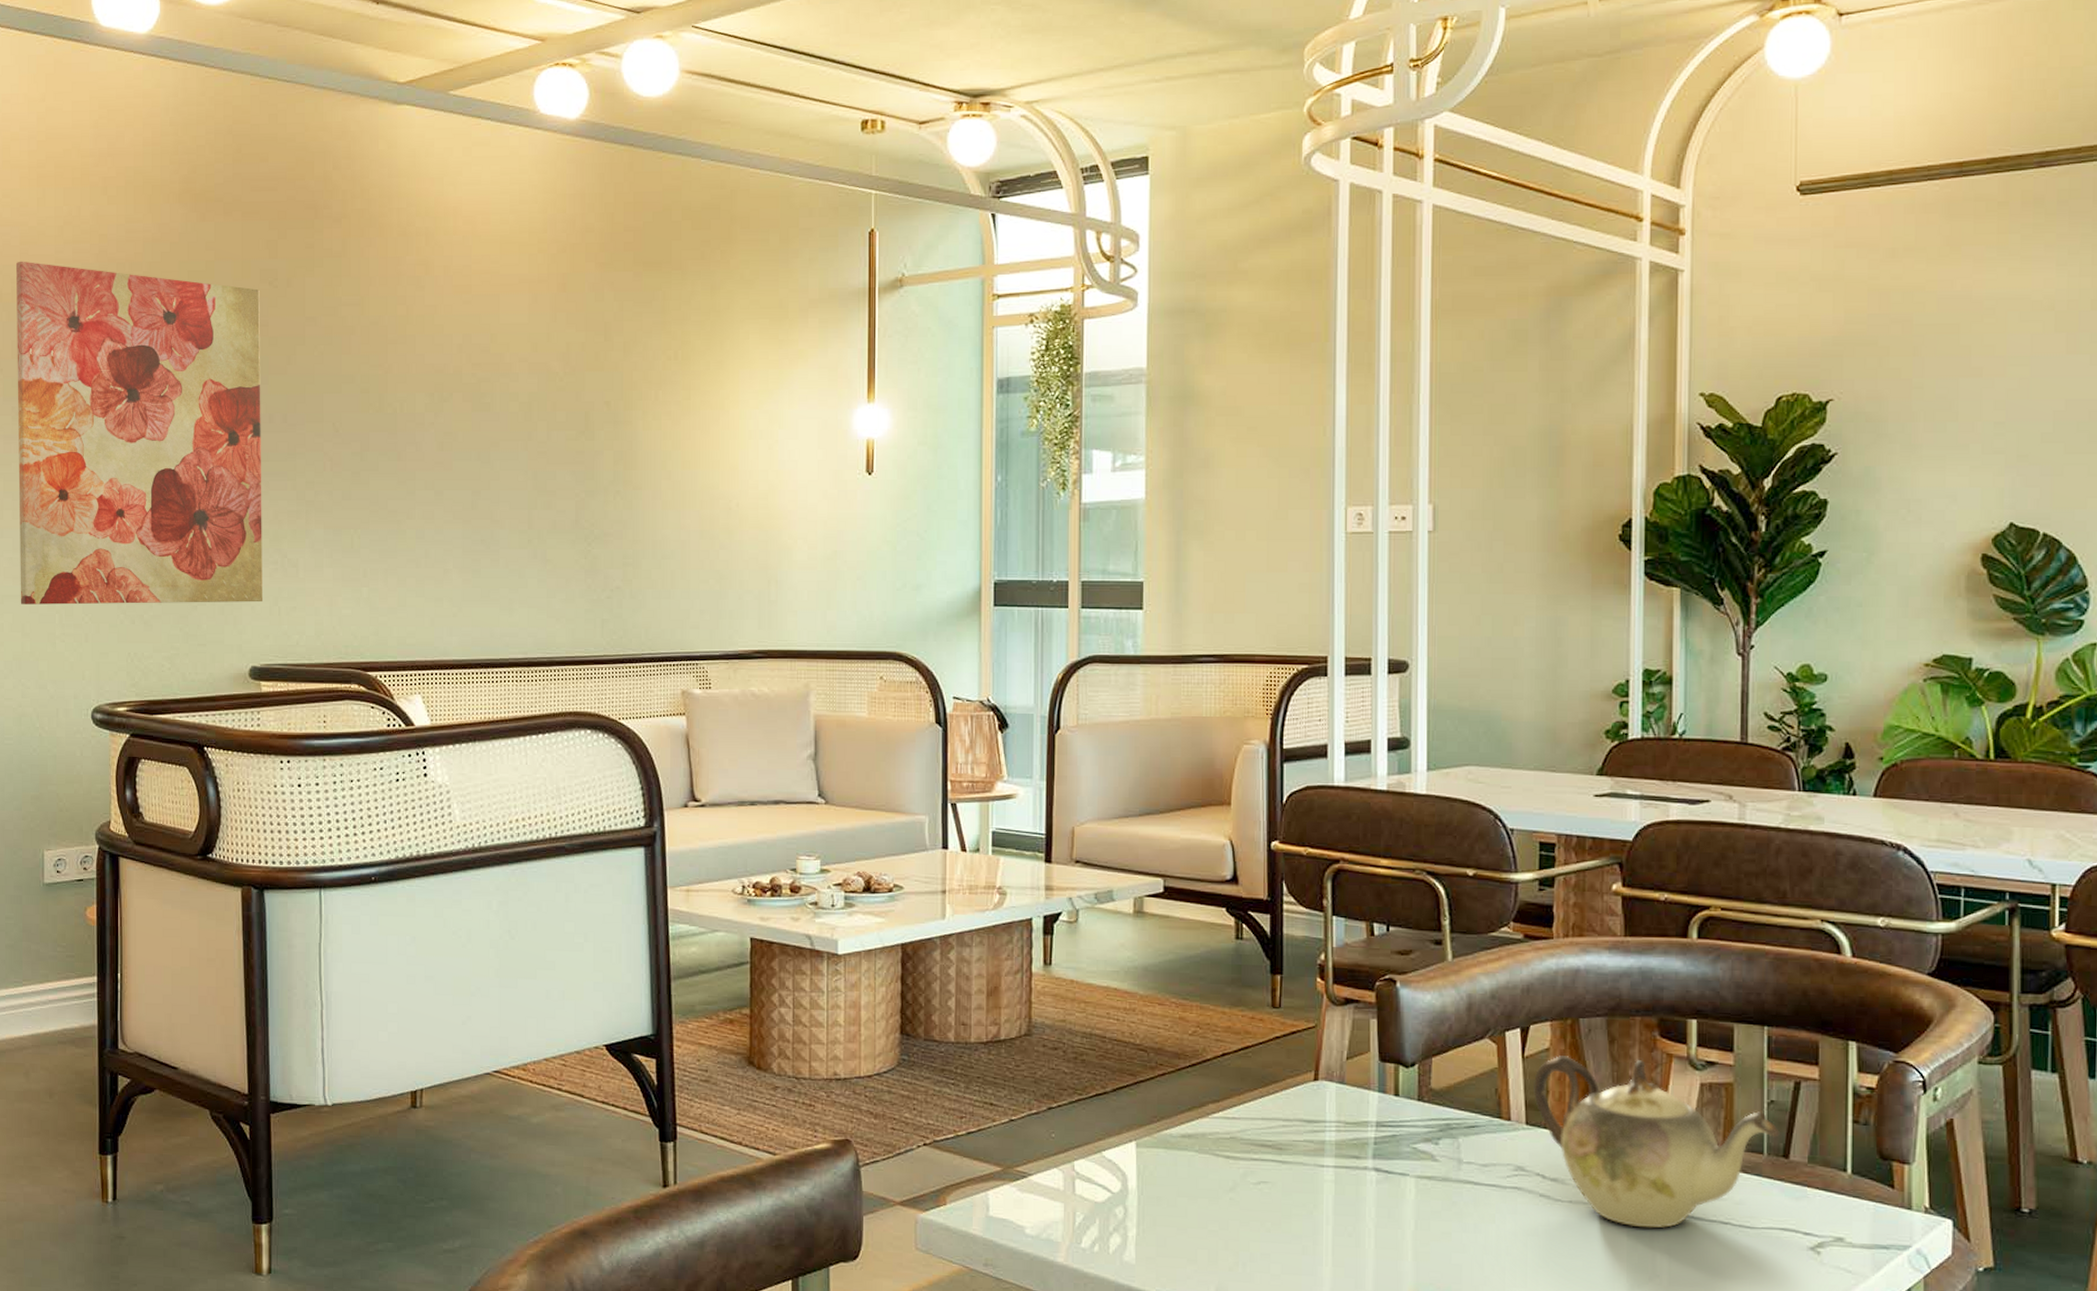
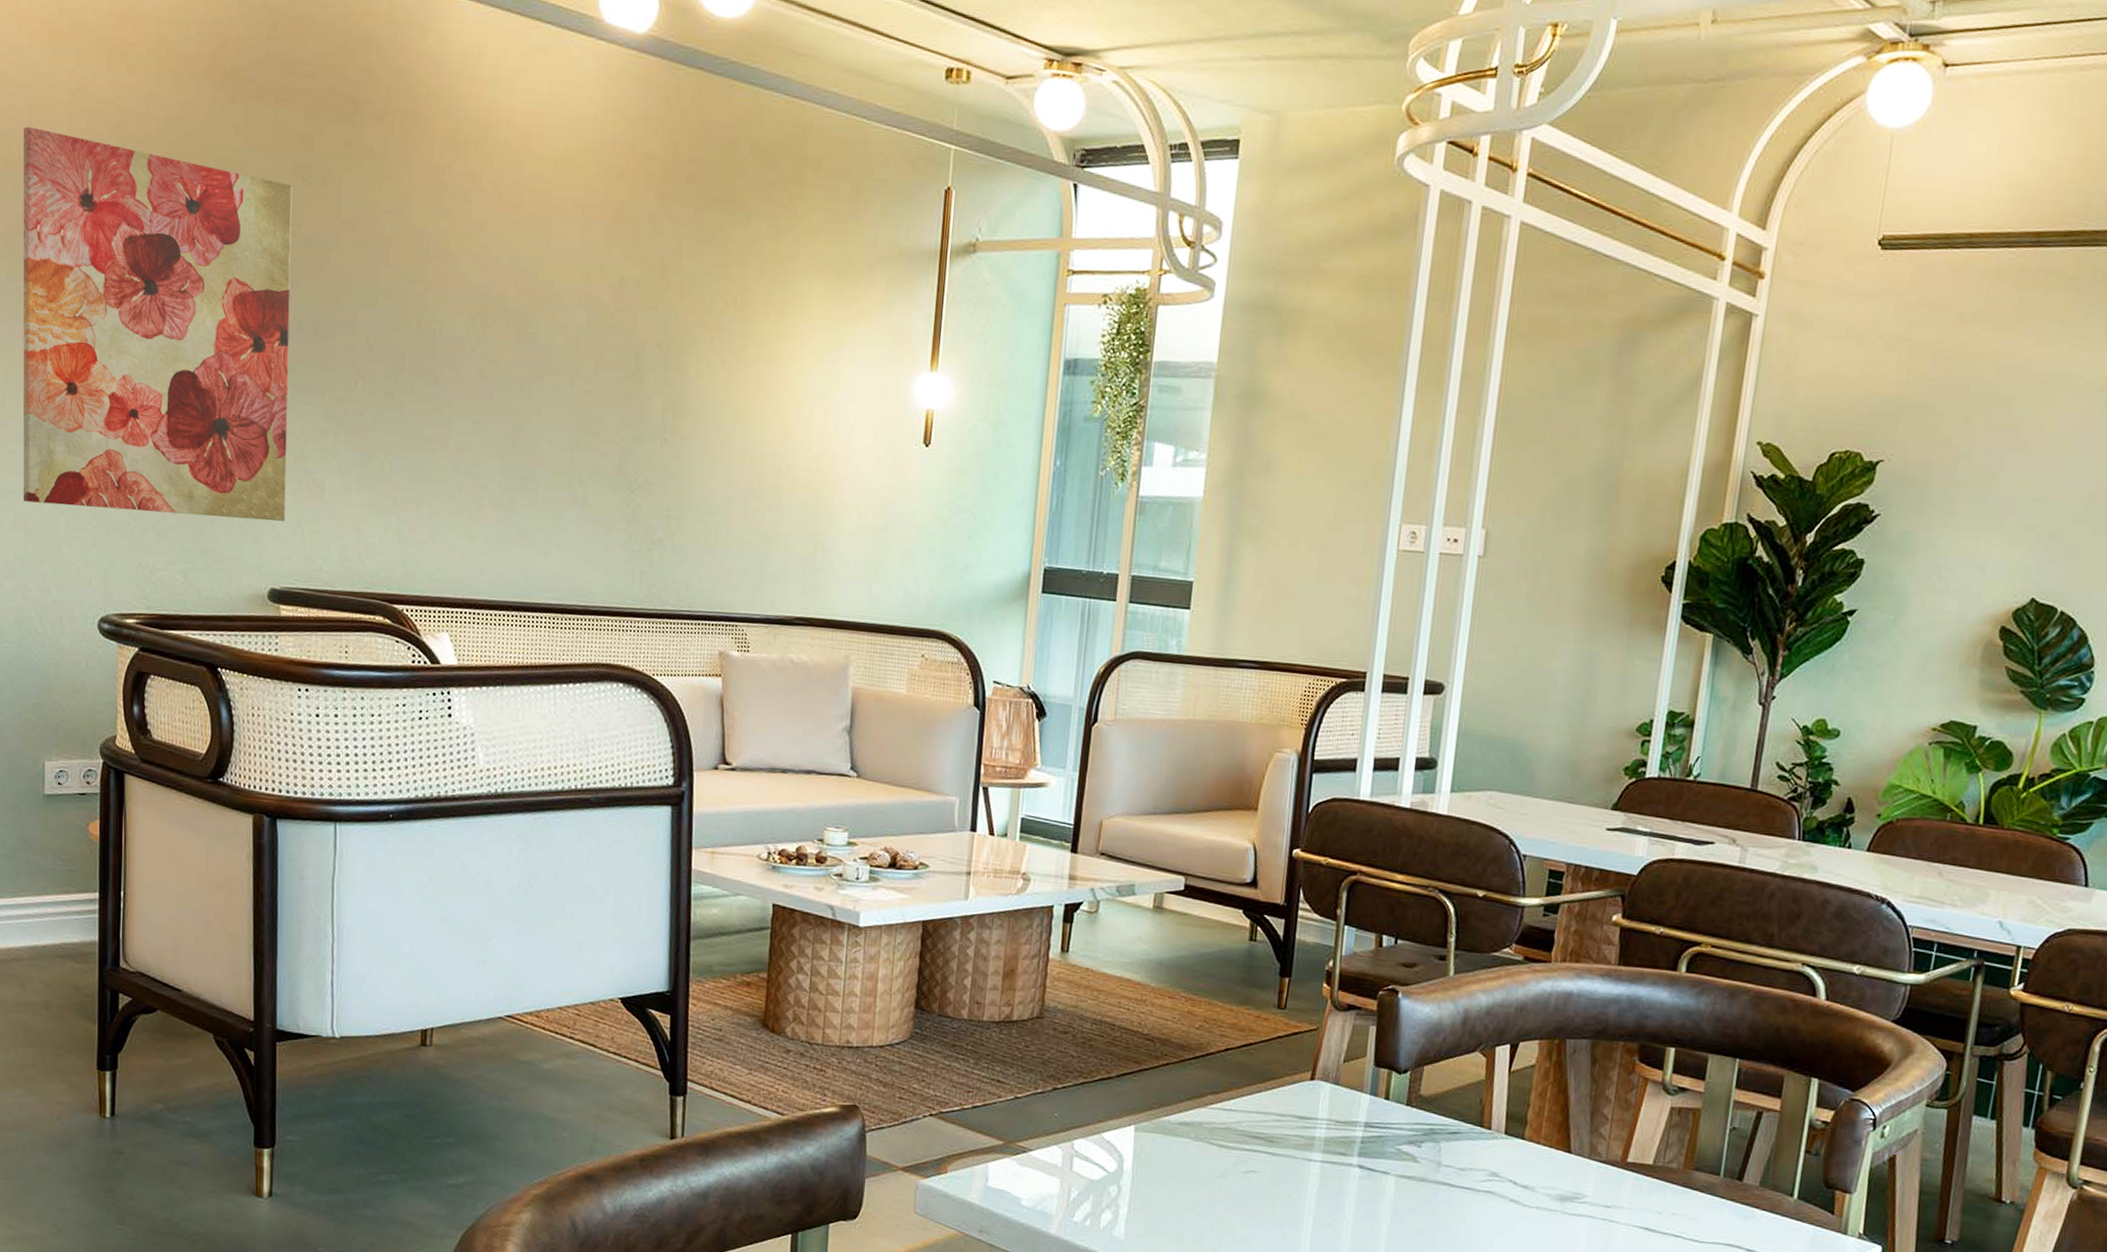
teapot: present [1534,1056,1780,1229] -> none [1515,1072,1738,1237]

